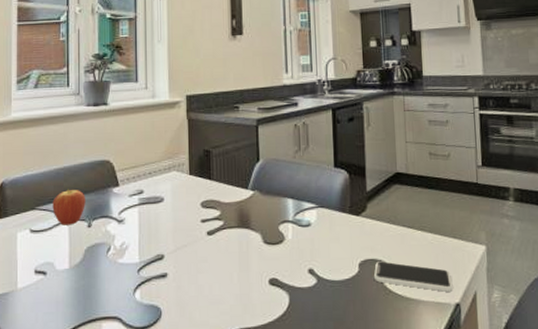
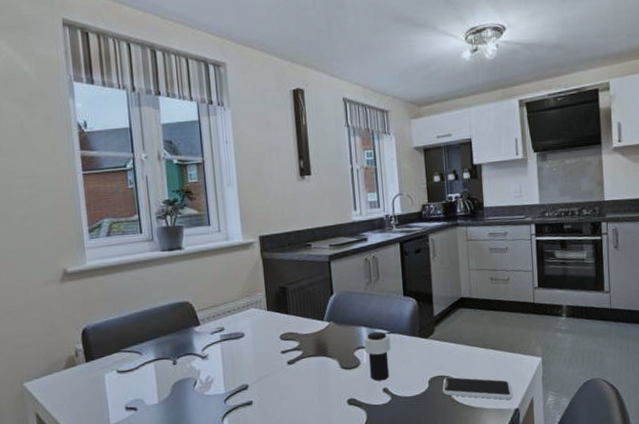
fruit: present [52,189,86,225] -> none [136,331,169,365]
cup: none [289,204,319,261] -> present [363,331,391,381]

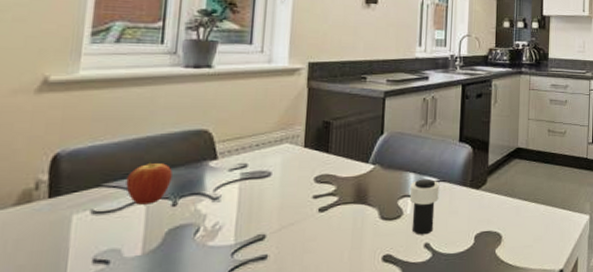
fruit: none [136,331,169,365] -> present [125,162,172,205]
smartphone: present [442,377,513,400] -> none [487,233,558,259]

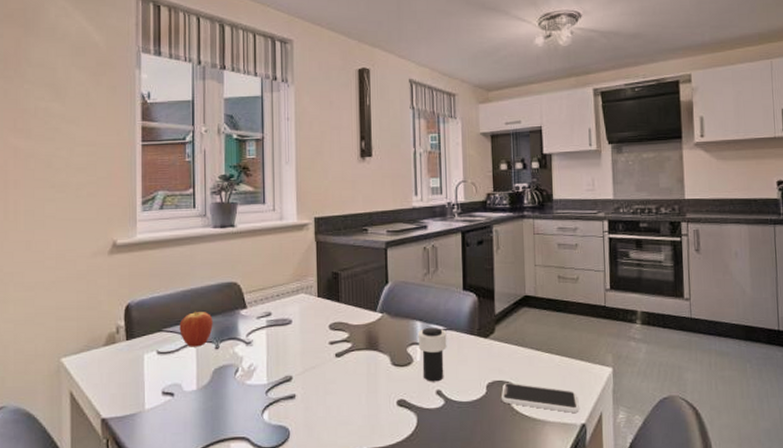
smartphone: none [487,233,558,259] -> present [501,383,579,413]

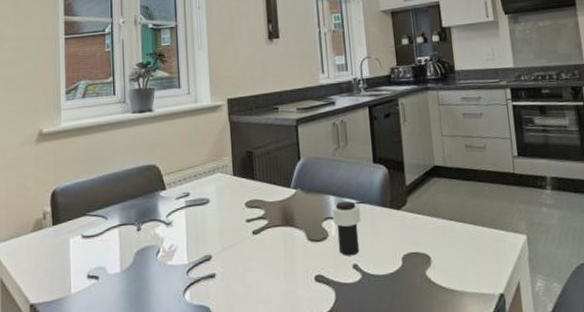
fruit: present [179,311,213,347] -> none [102,194,134,230]
smartphone: present [501,383,579,413] -> none [417,254,496,283]

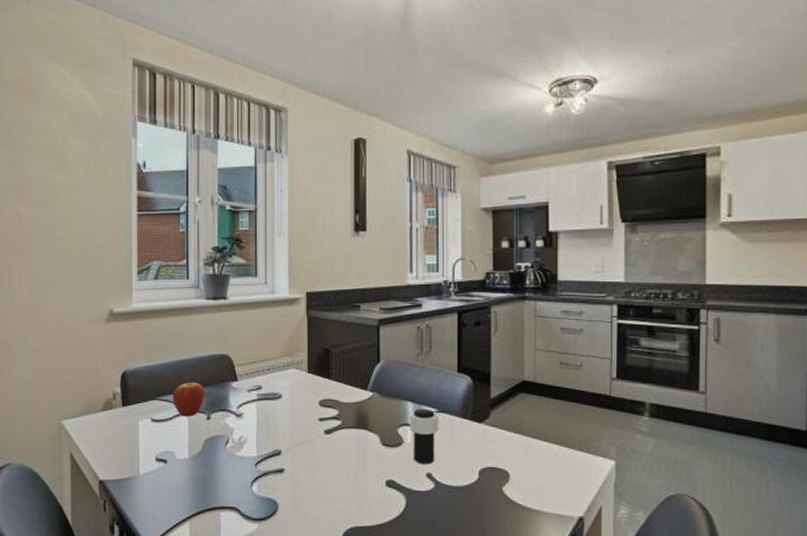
fruit: none [102,194,134,230] -> present [172,381,205,417]

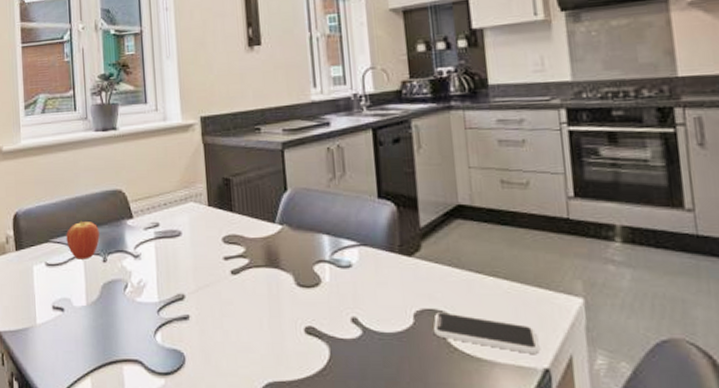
cup: present [409,408,439,465] -> none [325,242,362,307]
smartphone: none [493,470,577,505] -> present [433,312,540,354]

